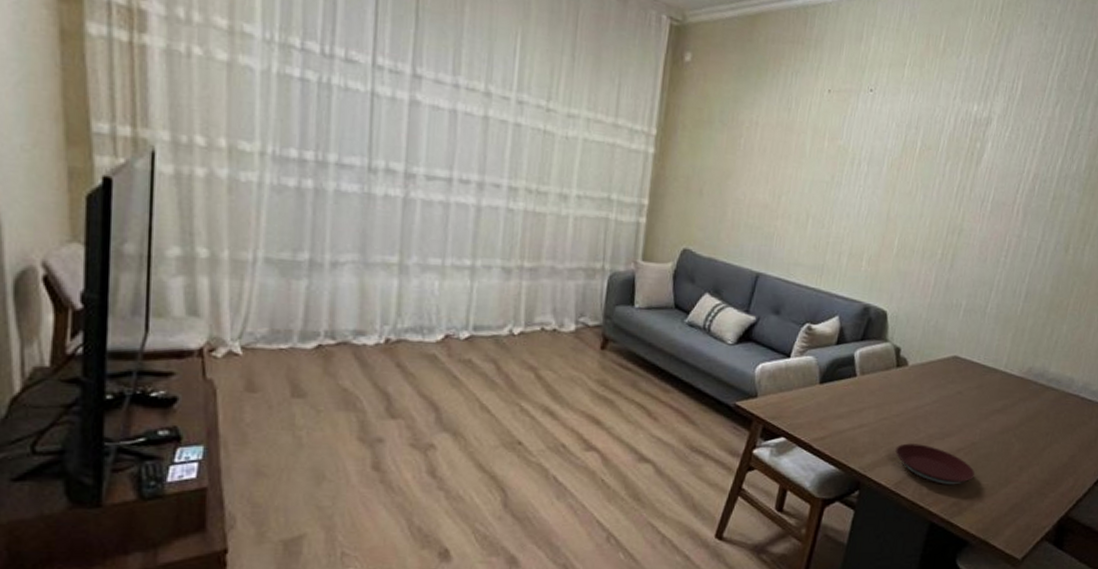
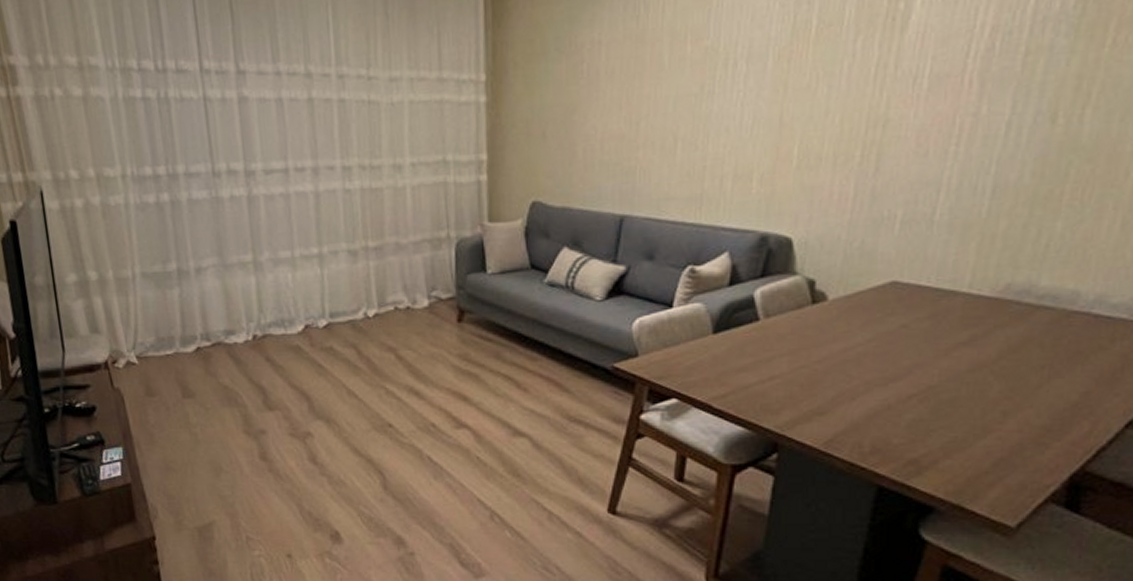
plate: present [895,443,975,485] -> none [821,393,937,440]

